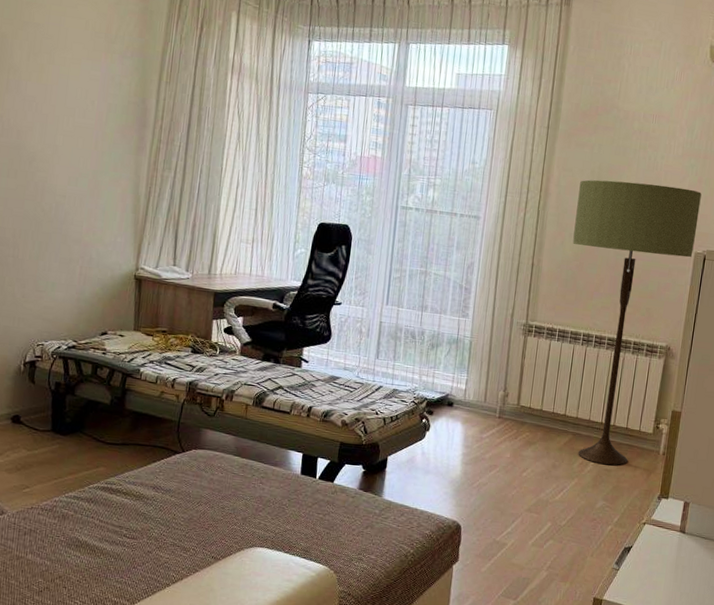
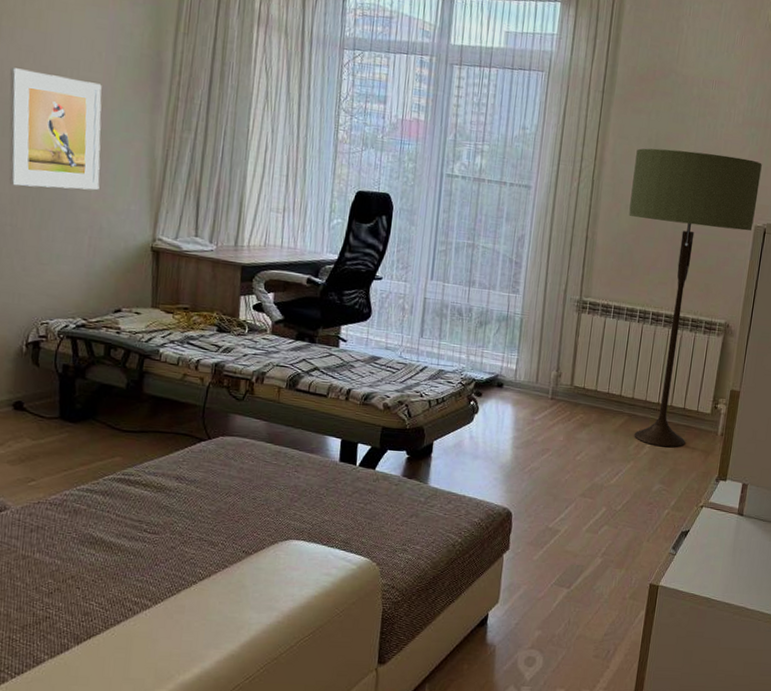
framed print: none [12,116,94,225] -> present [9,67,102,190]

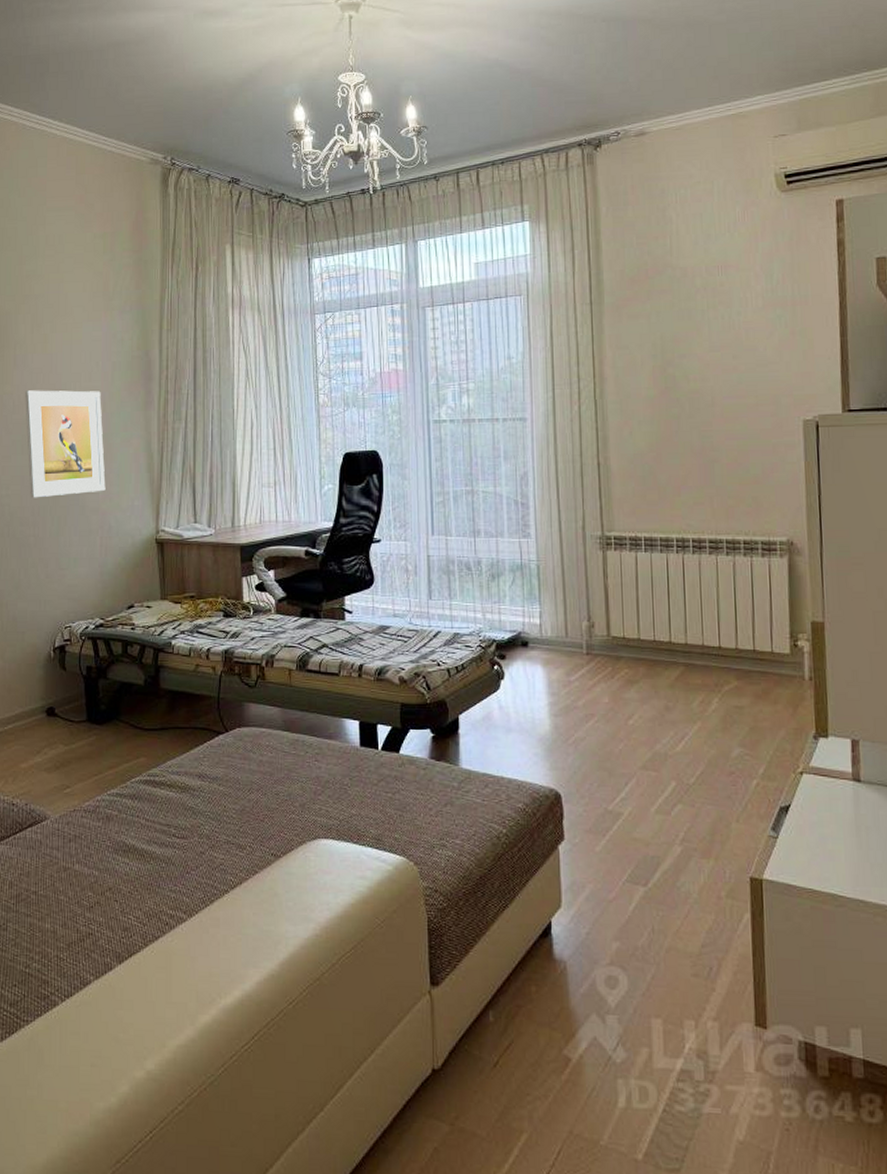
floor lamp: present [629,148,762,447] -> none [641,345,801,699]

